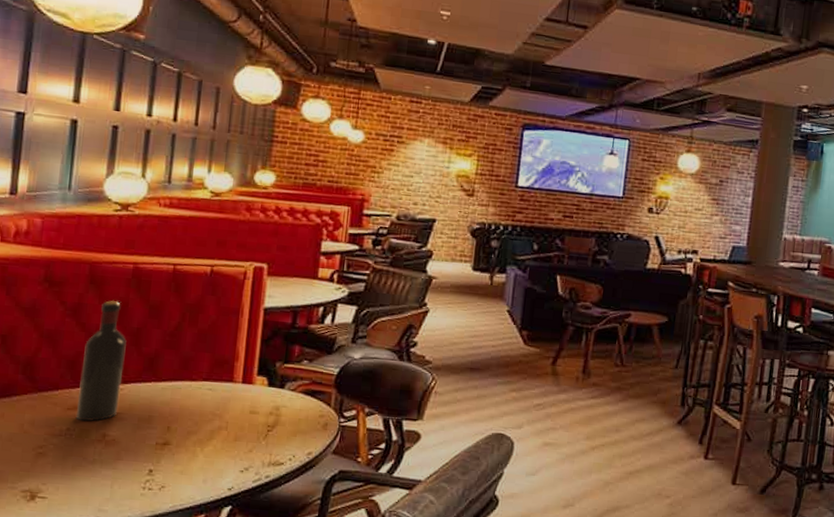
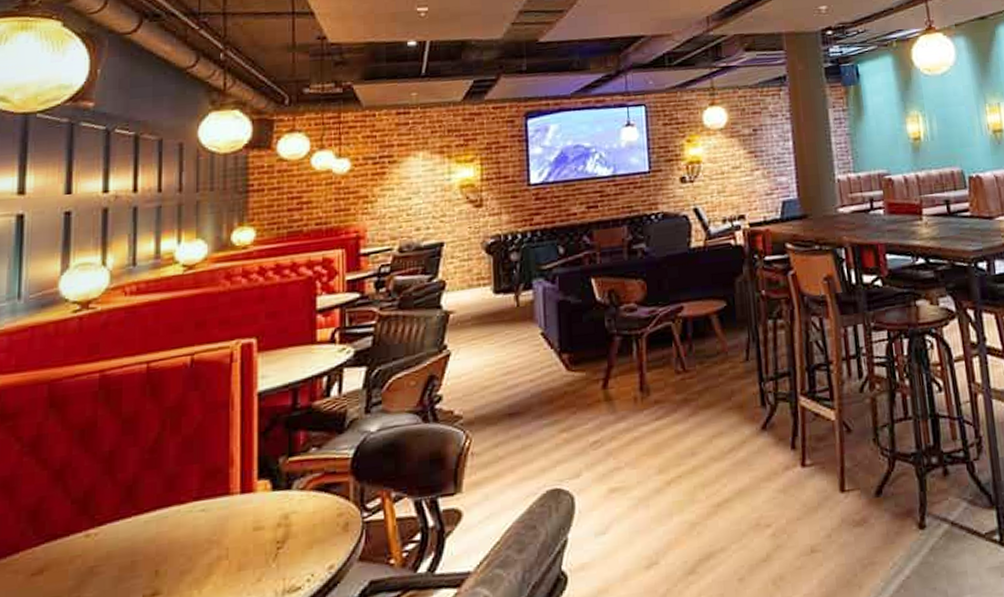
wine bottle: present [76,300,127,422] -> none [43,422,98,587]

